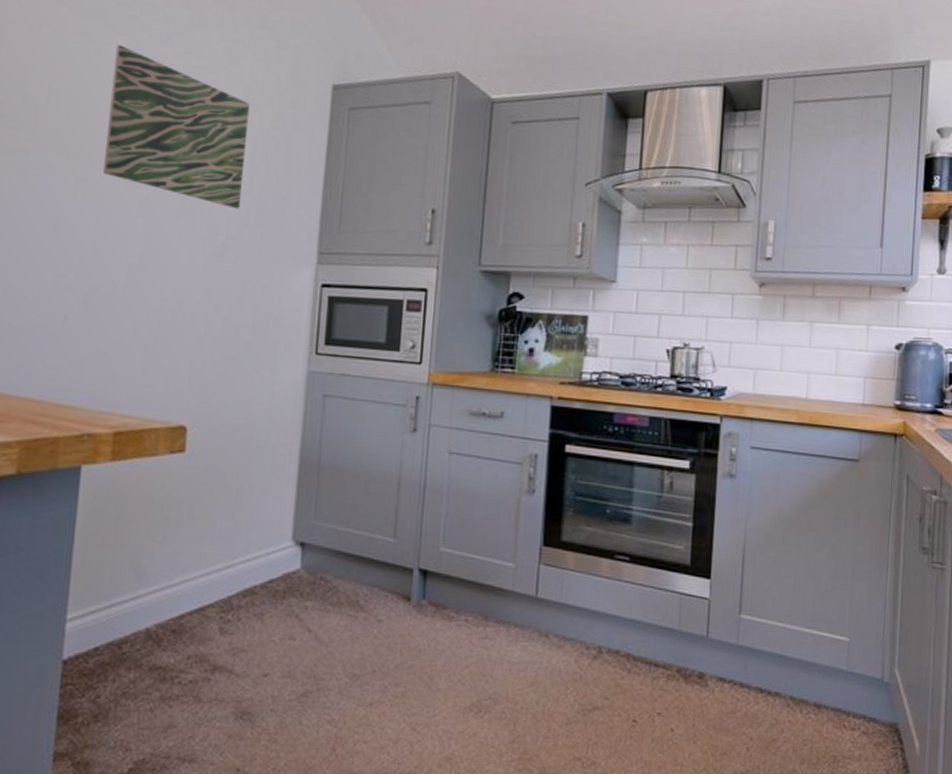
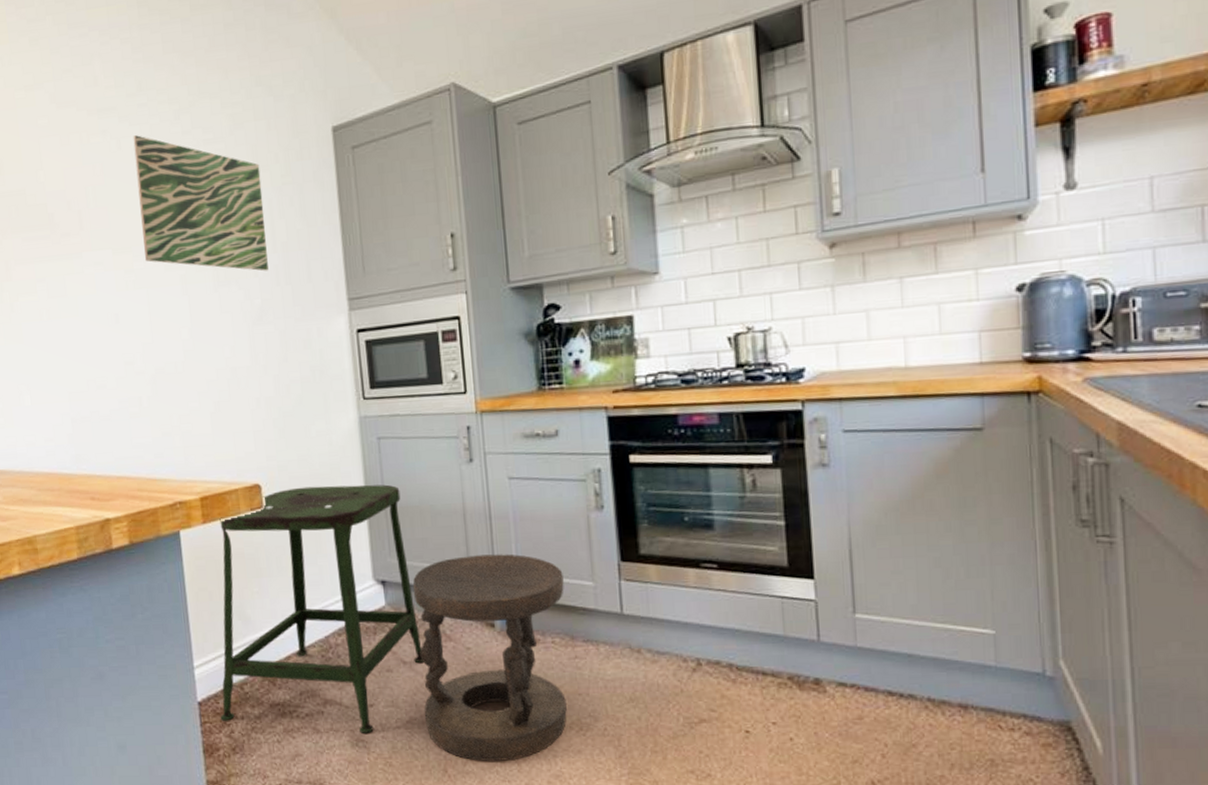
stool: none [86,435,337,705] -> present [219,484,425,733]
stool: none [320,525,487,741] -> present [412,554,567,761]

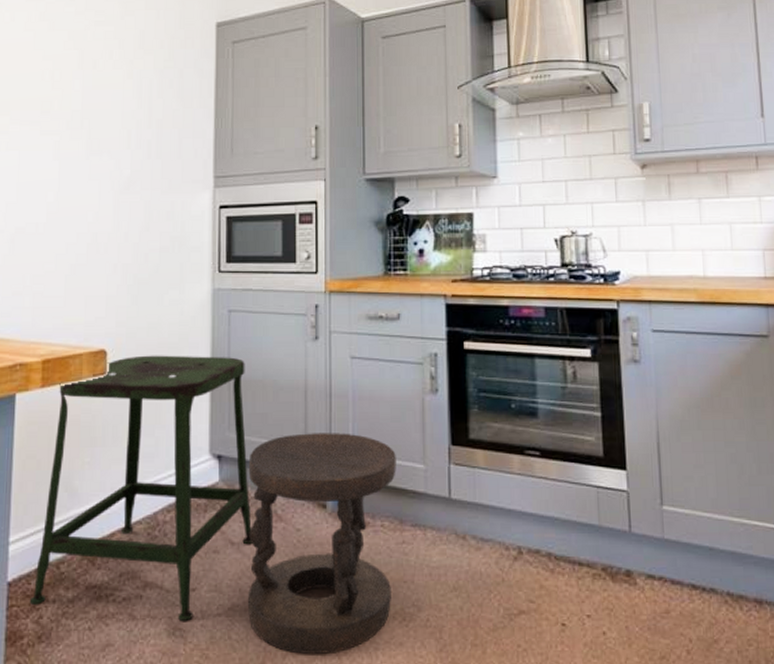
wall art: present [133,135,269,271] -> none [22,10,145,144]

